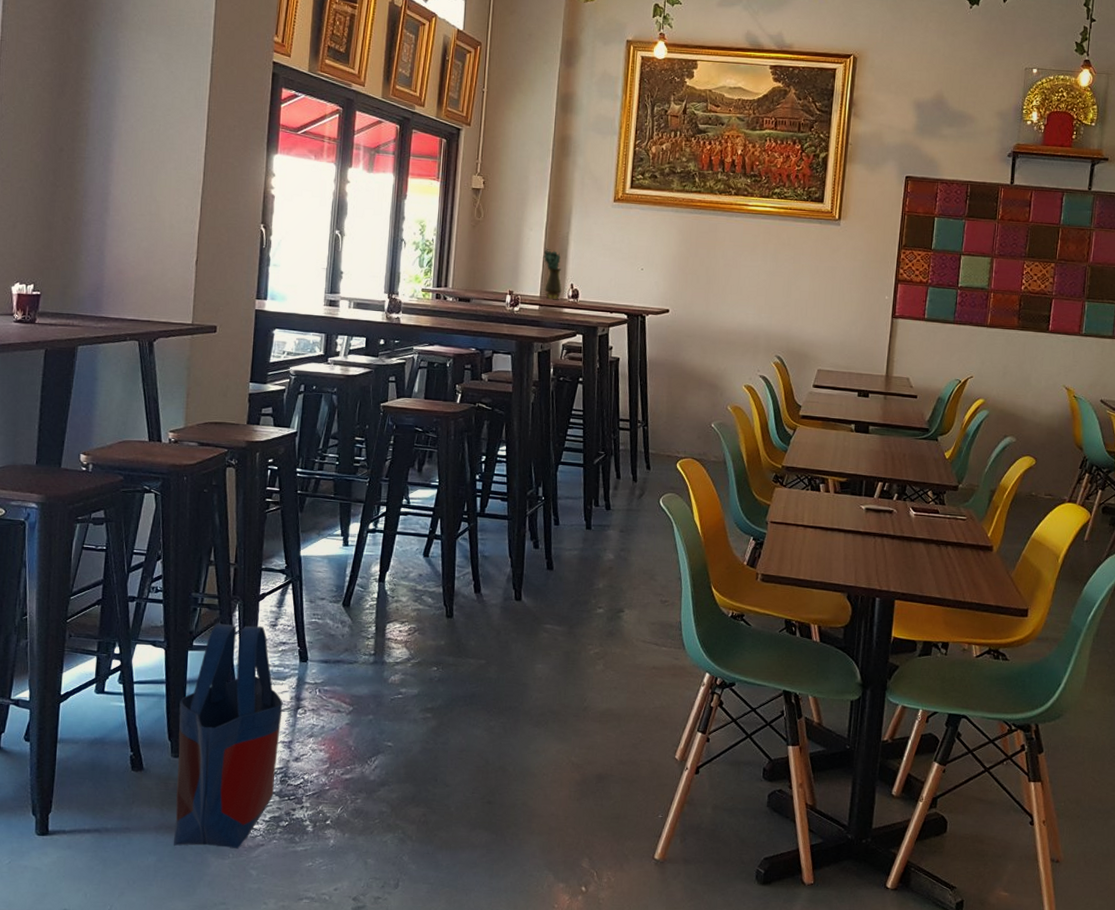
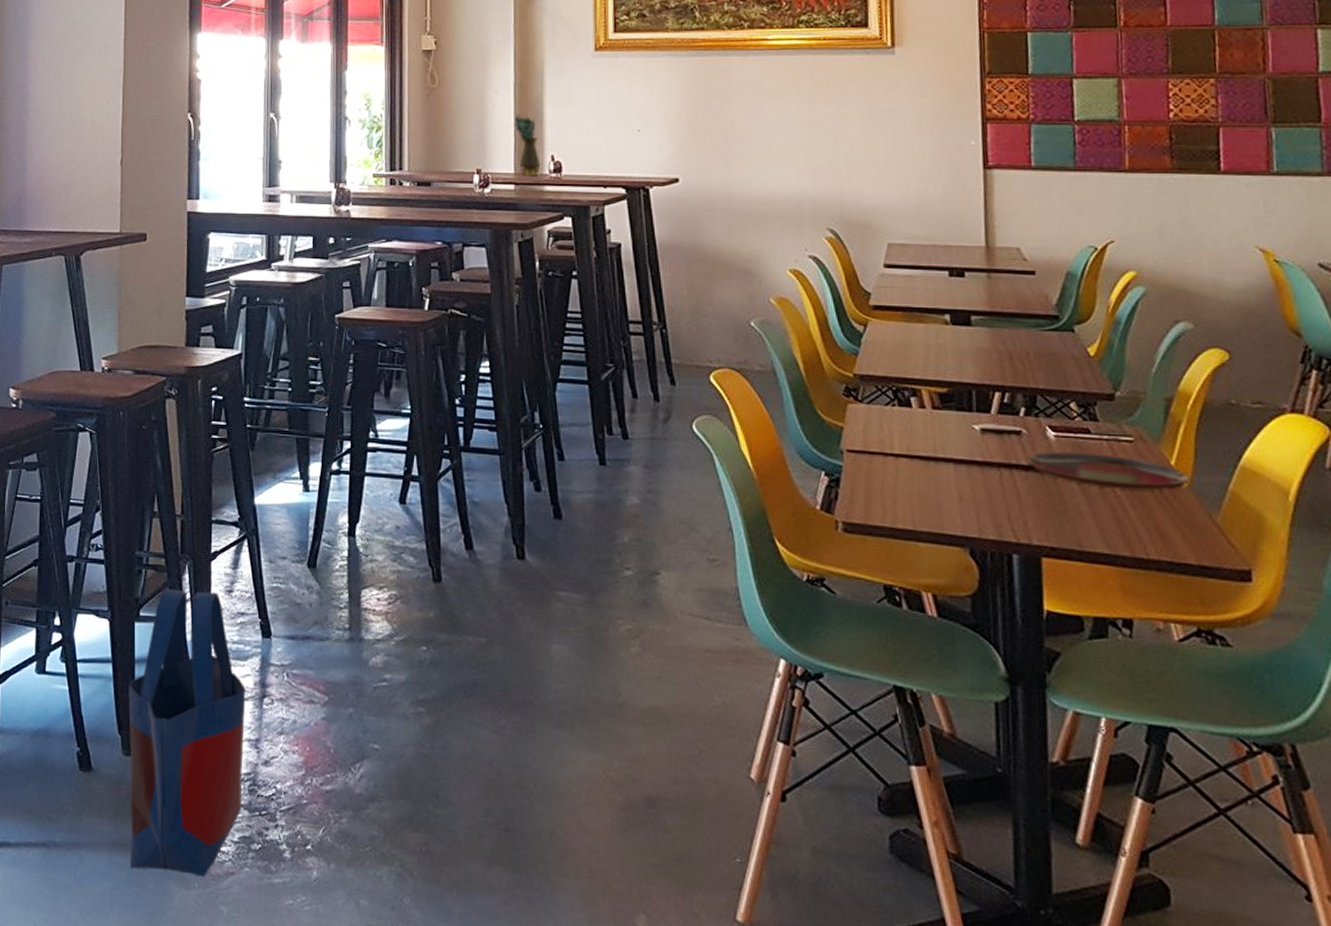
plate: none [894,526,998,555] -> present [1026,452,1189,491]

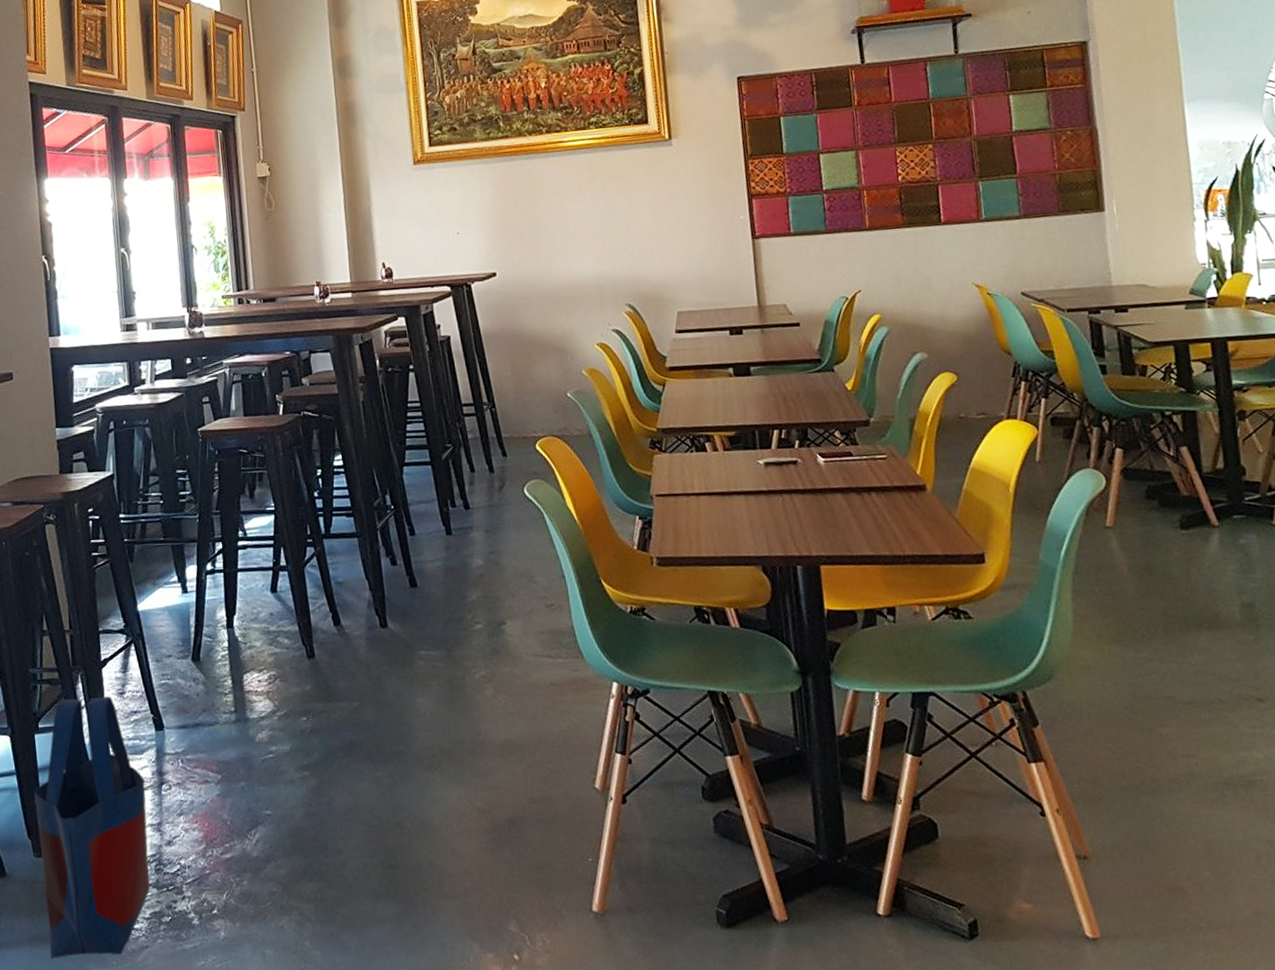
vase: present [514,114,541,177] -> none [347,228,374,285]
plate: present [1026,452,1189,491] -> none [803,472,932,501]

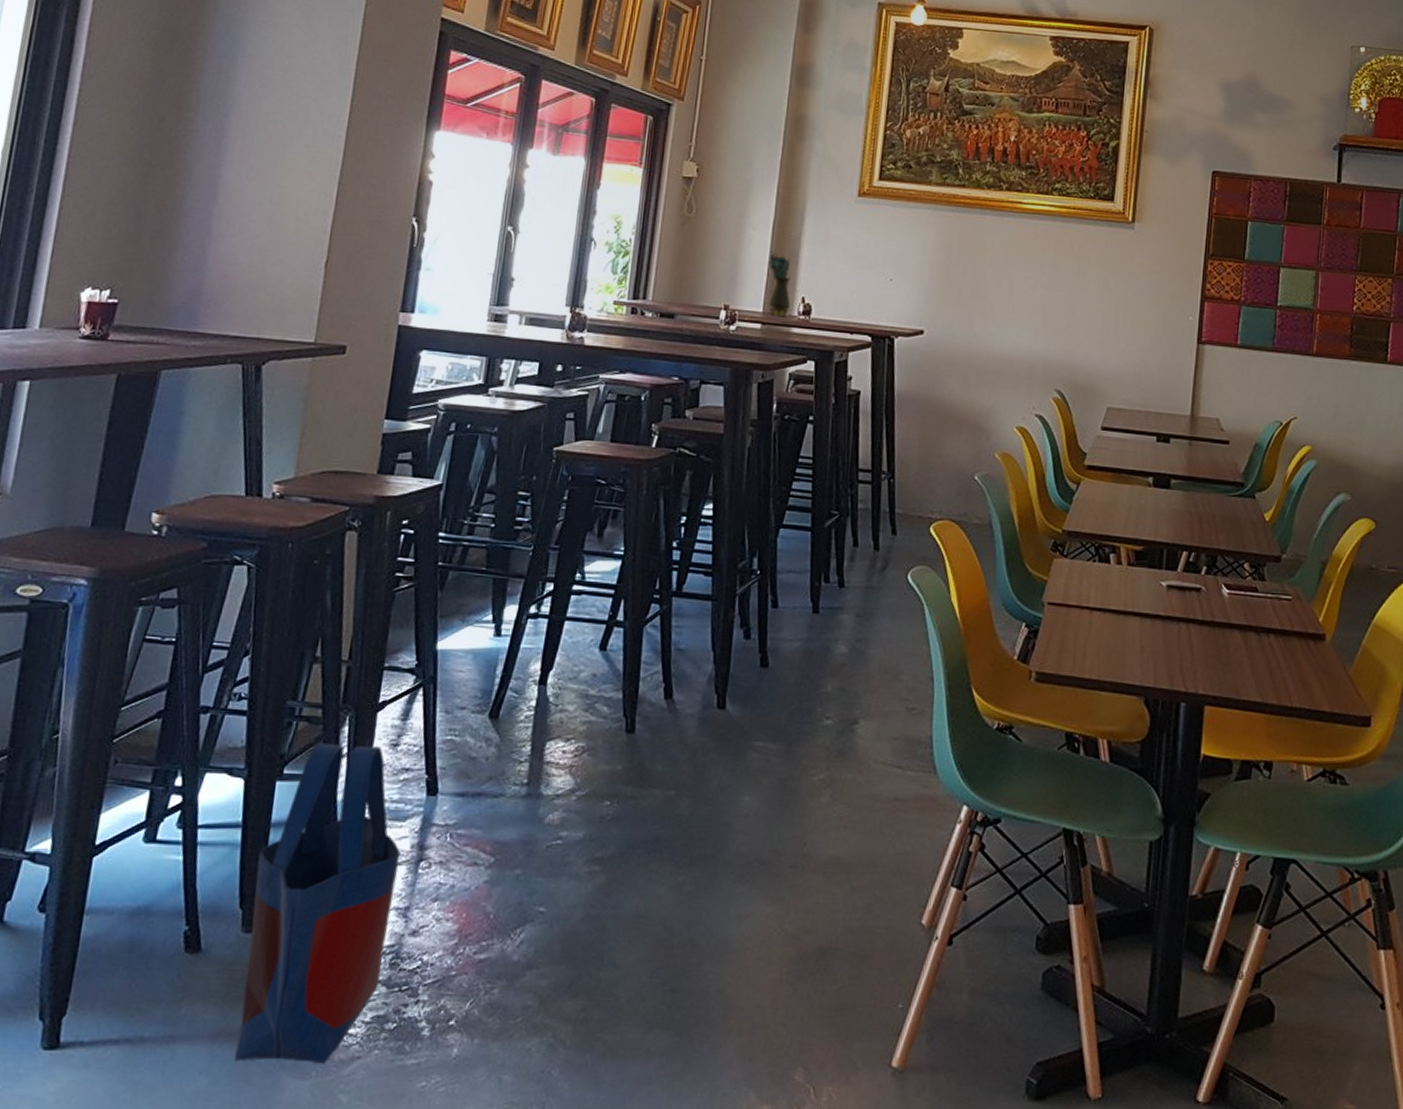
vase: none [347,228,374,285] -> present [768,252,791,317]

